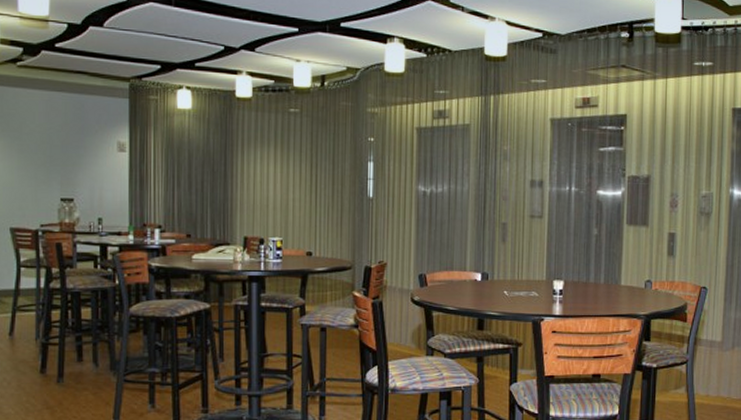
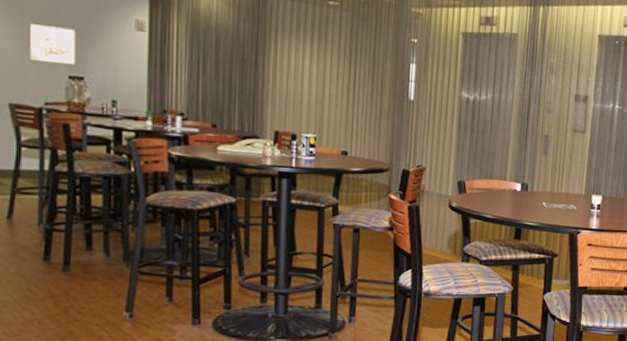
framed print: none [26,153,67,188] -> present [28,24,76,66]

